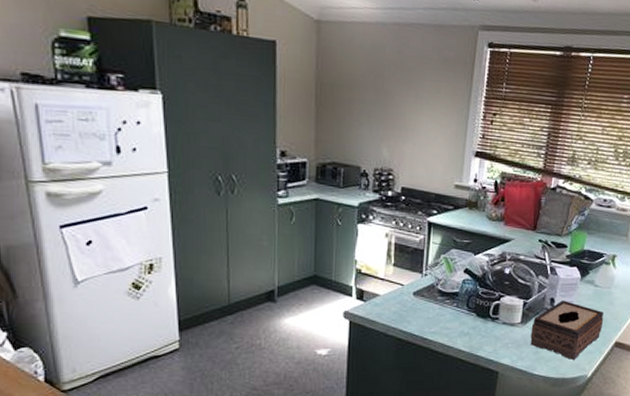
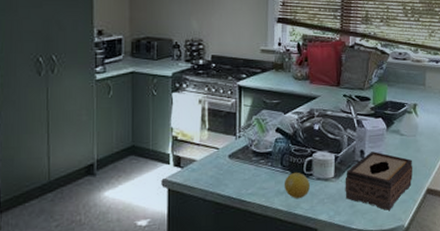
fruit: none [469,316,495,342] -> present [285,173,310,199]

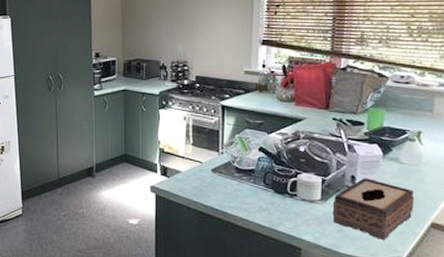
fruit: present [285,173,310,199] -> none [267,192,294,217]

